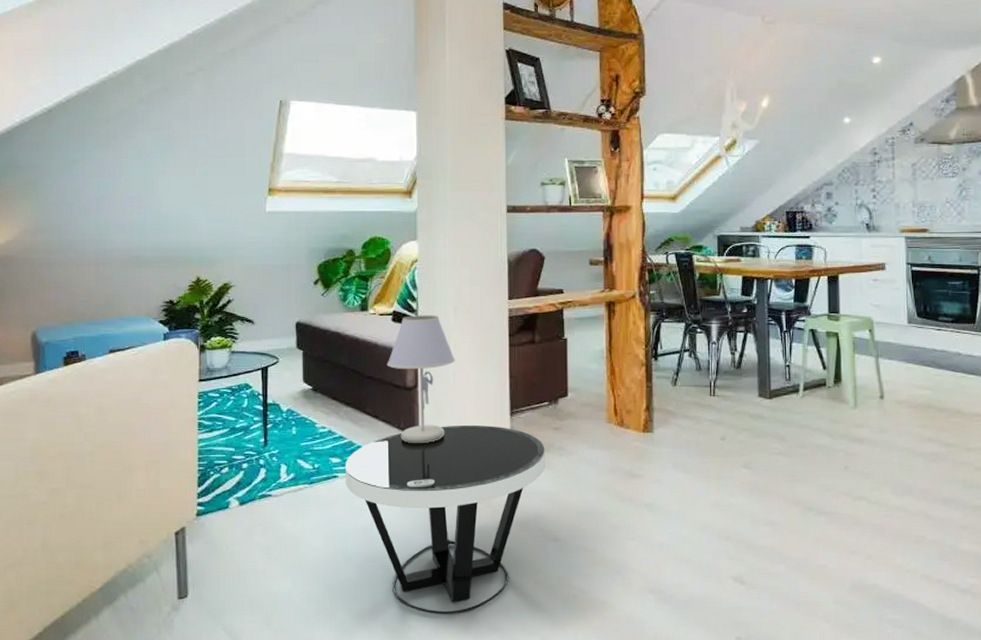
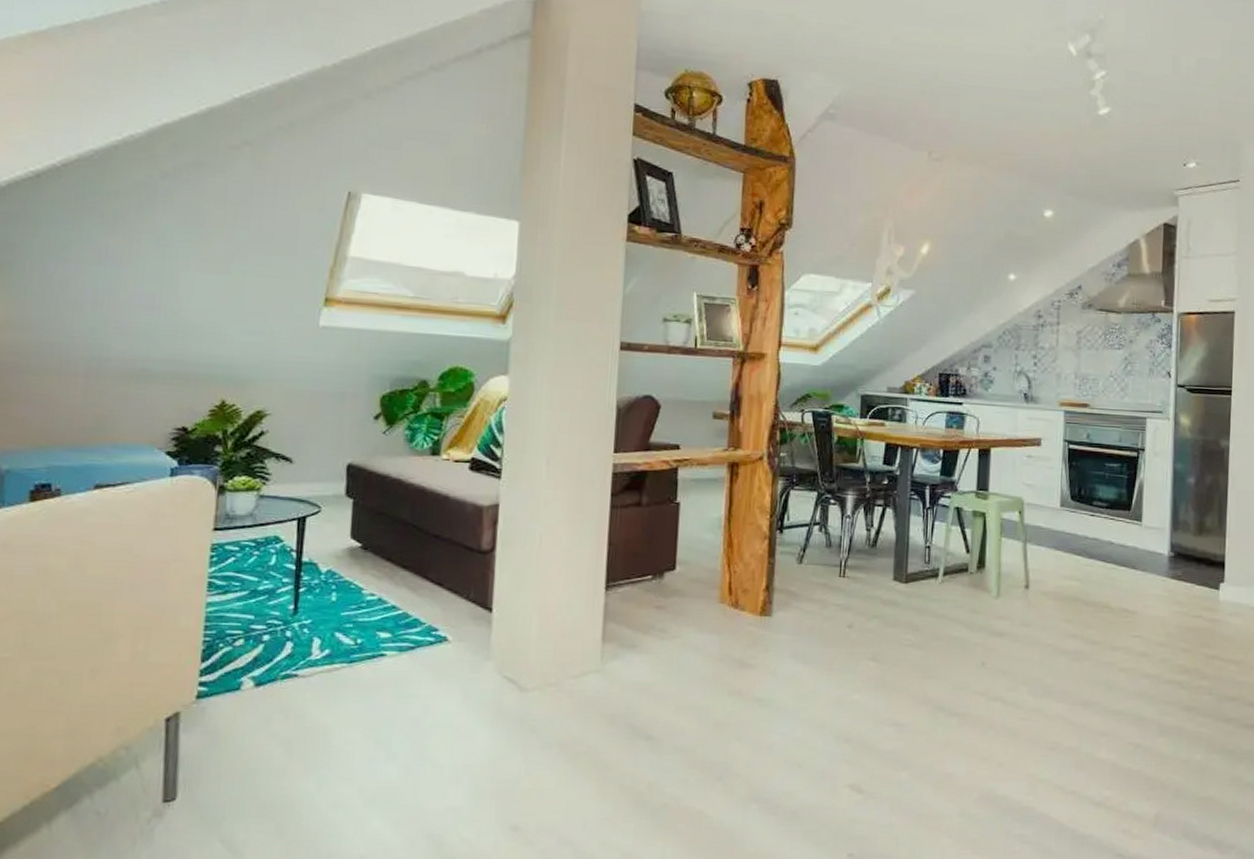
side table: present [346,424,545,614] -> none [395,598,644,824]
table lamp: present [387,315,455,444] -> none [458,464,544,619]

